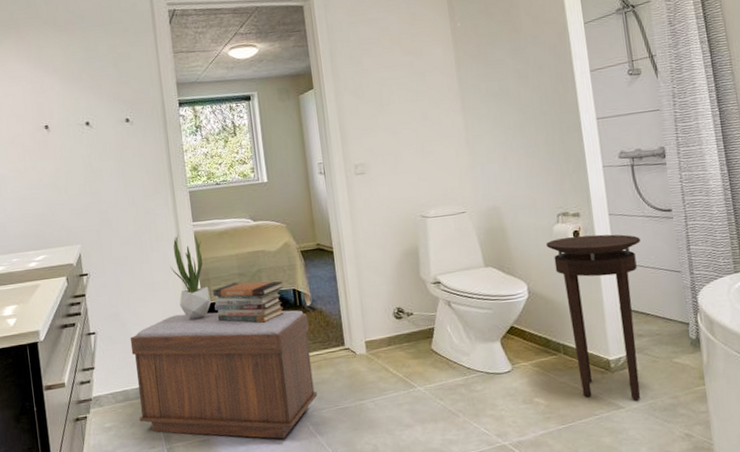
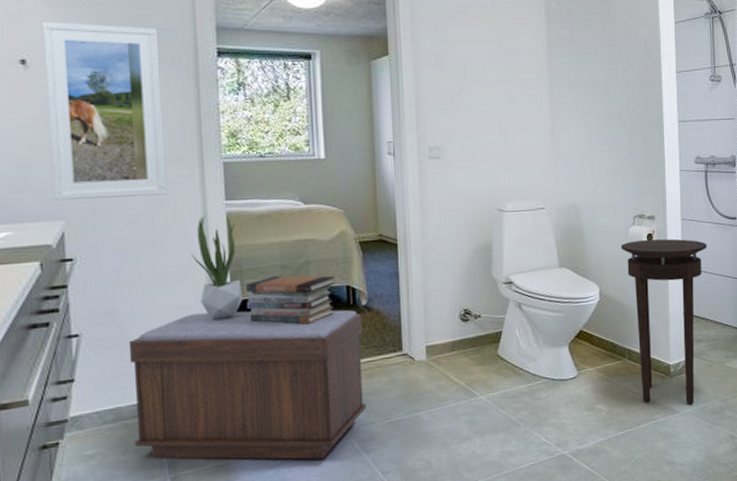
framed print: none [57,90,150,230] -> present [42,21,168,202]

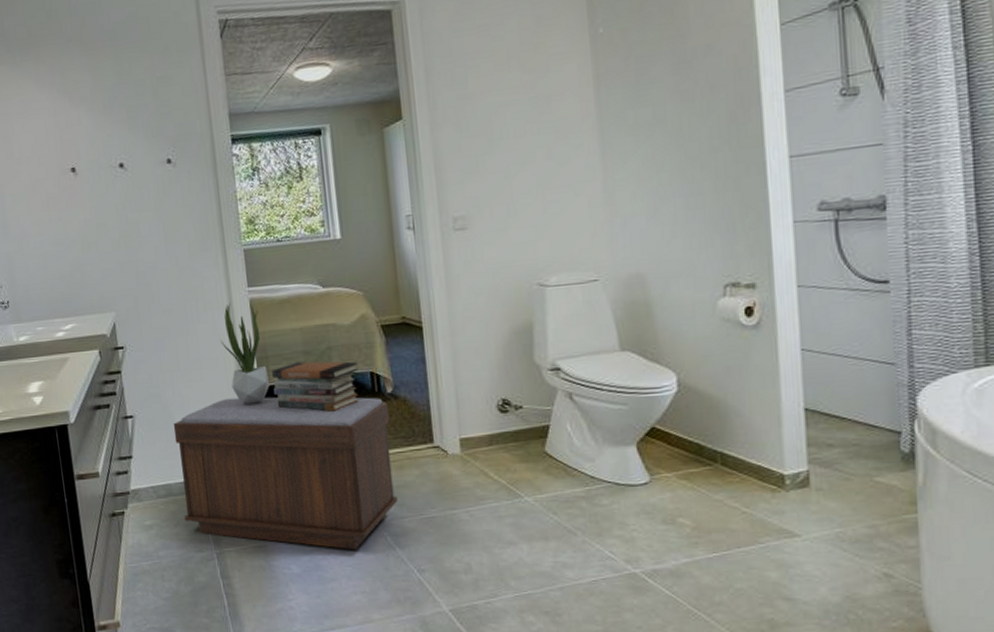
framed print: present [42,21,168,202] -> none [85,123,196,295]
stool: present [620,238,708,405] -> none [705,312,841,528]

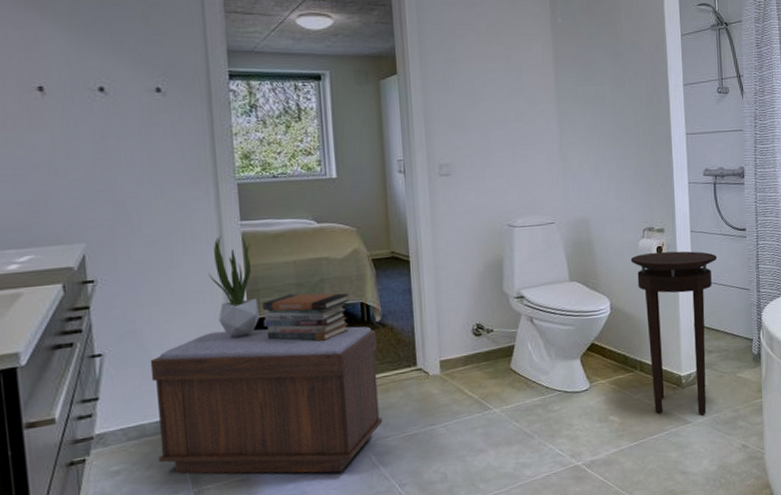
stool: none [705,312,841,528] -> present [630,251,718,415]

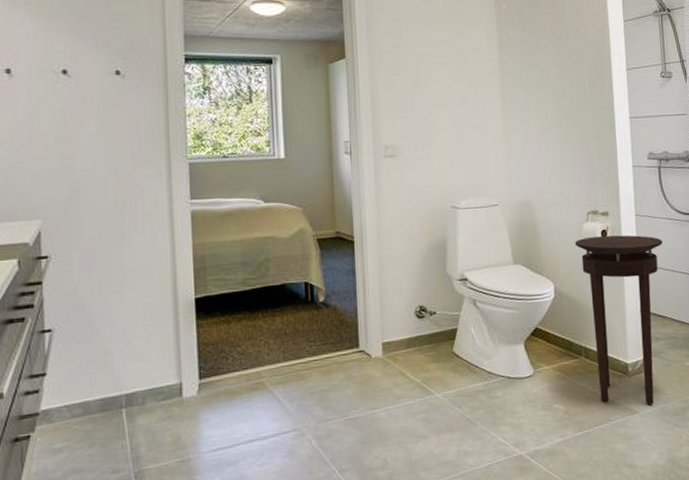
bench: present [150,326,383,474] -> none [97,306,324,456]
potted plant: present [208,236,259,338] -> none [157,214,205,315]
book stack: present [262,293,349,341] -> none [209,272,294,321]

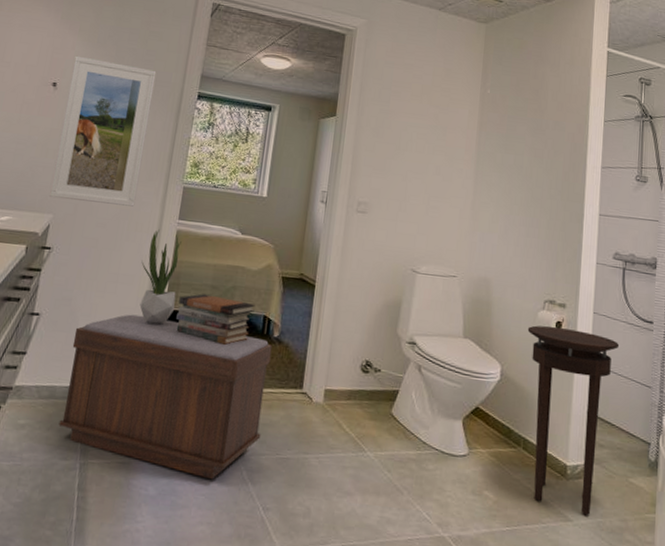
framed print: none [26,33,137,202] -> present [49,55,157,207]
bench: none [97,306,324,456] -> present [58,314,273,480]
potted plant: none [157,214,205,315] -> present [139,229,181,325]
book stack: none [209,272,294,321] -> present [176,294,255,345]

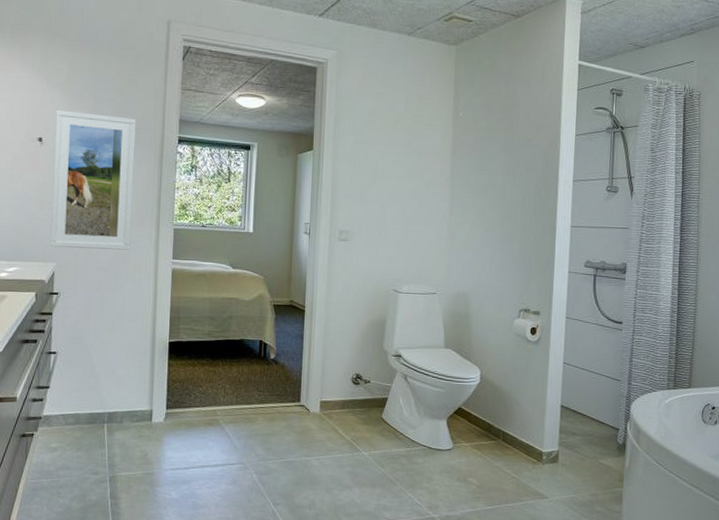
bench: present [58,314,273,480] -> none [86,347,270,483]
potted plant: present [139,229,181,325] -> none [143,270,178,355]
book stack: present [176,294,255,345] -> none [180,325,251,368]
stool: present [527,325,620,516] -> none [504,332,591,493]

